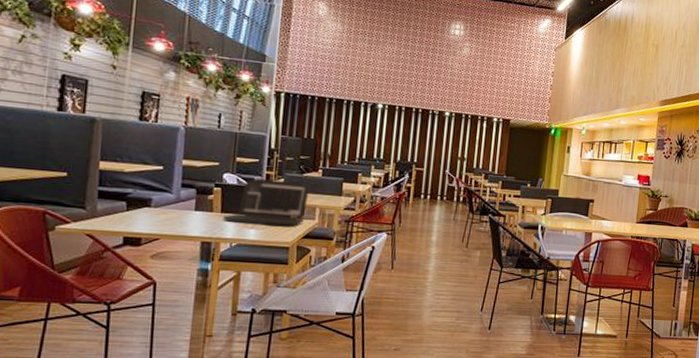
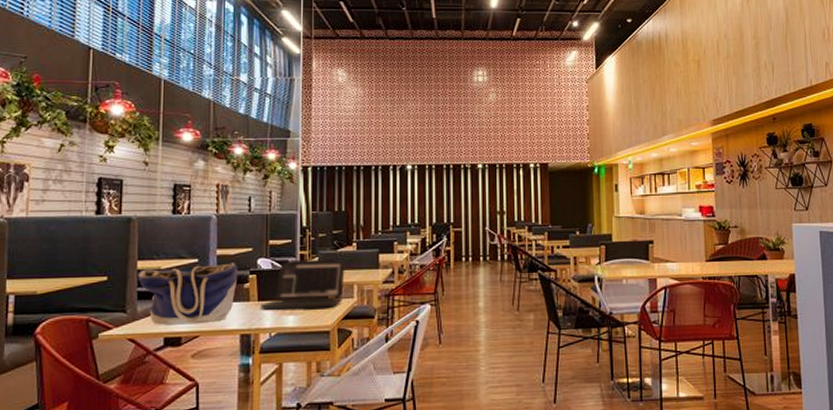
tote bag: none [100,170,203,227] -> present [138,263,238,325]

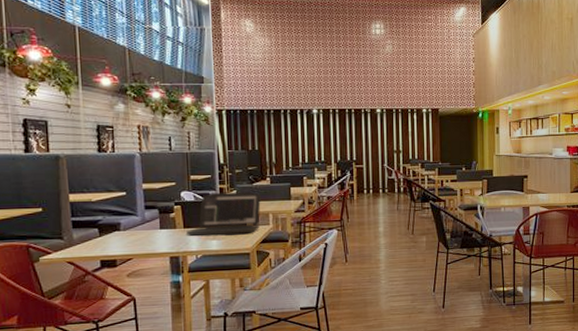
tote bag: present [138,263,238,325] -> none [71,195,164,250]

